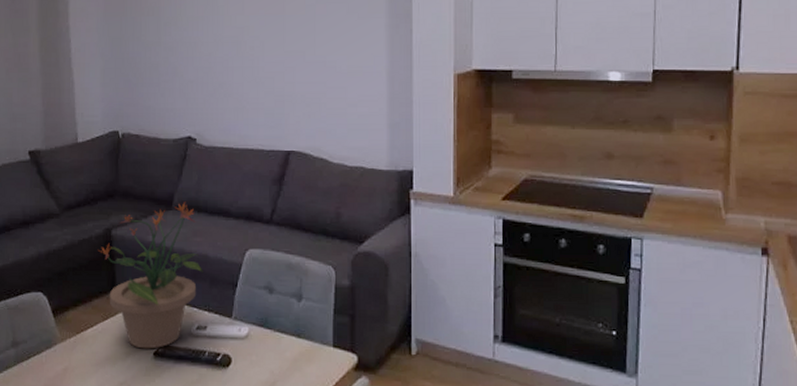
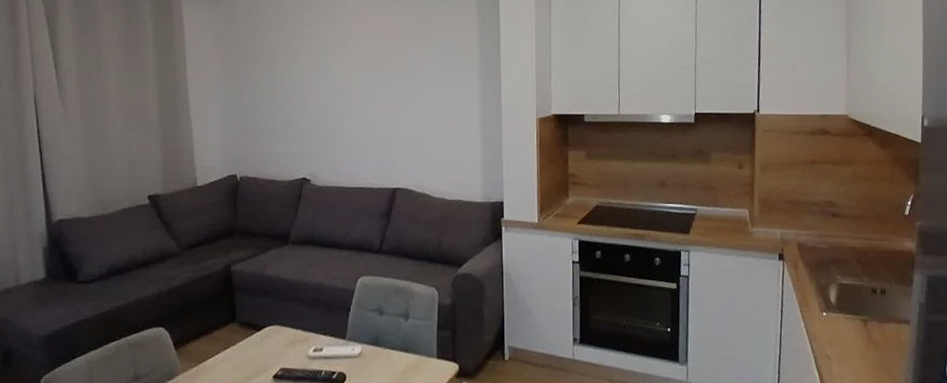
potted plant: present [98,202,203,349] -> none [219,237,319,373]

